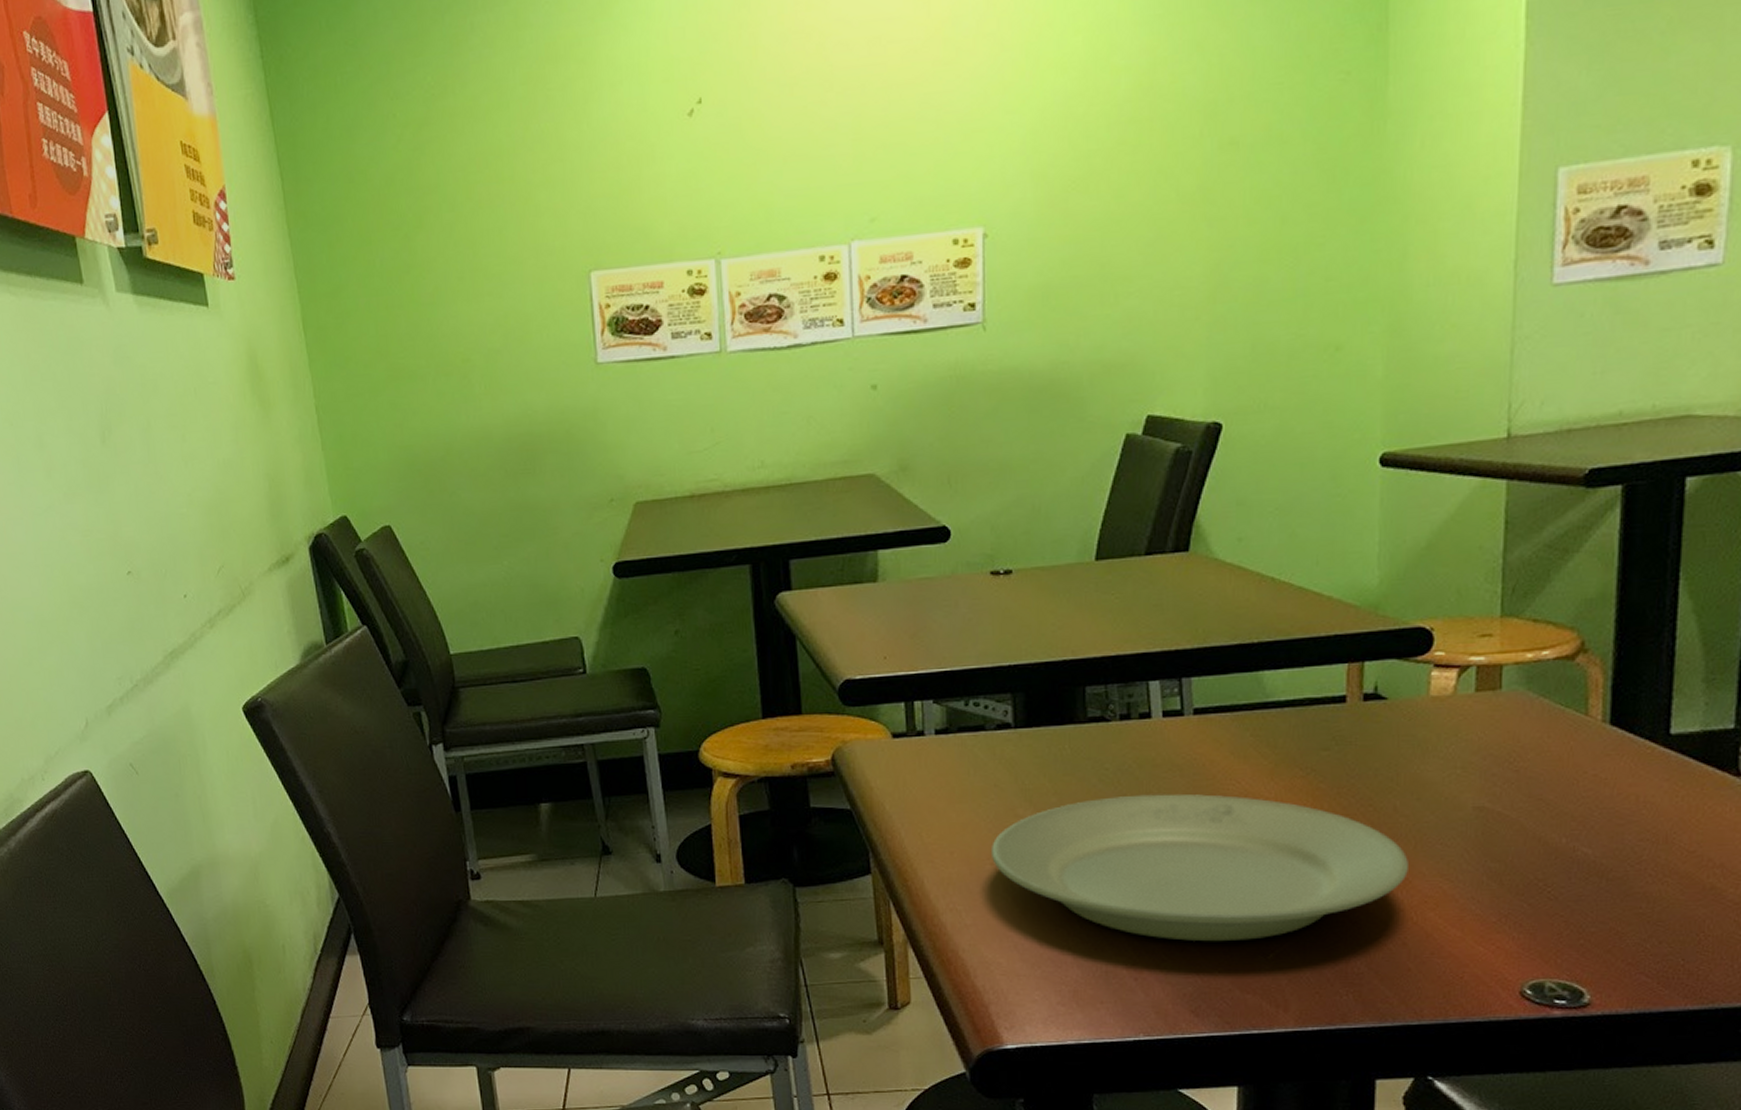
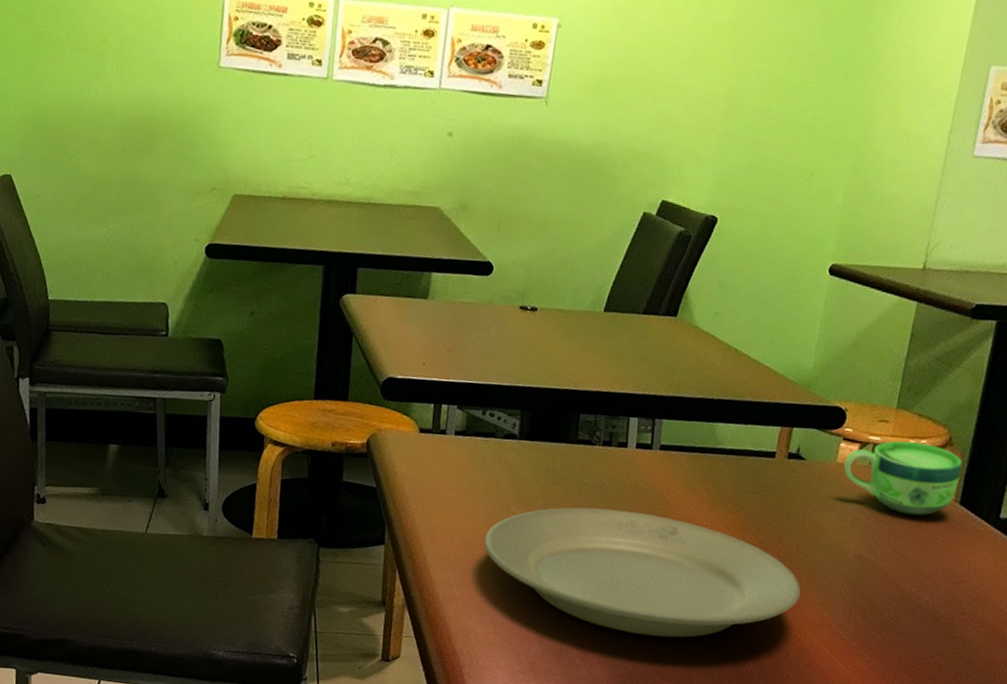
cup: none [1441,655,1605,748] -> present [844,440,963,516]

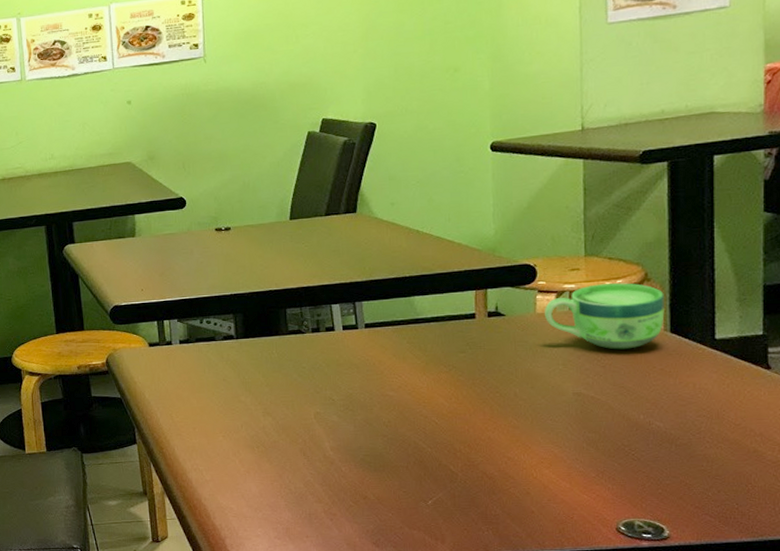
plate: present [484,507,801,638] -> none [223,385,528,492]

